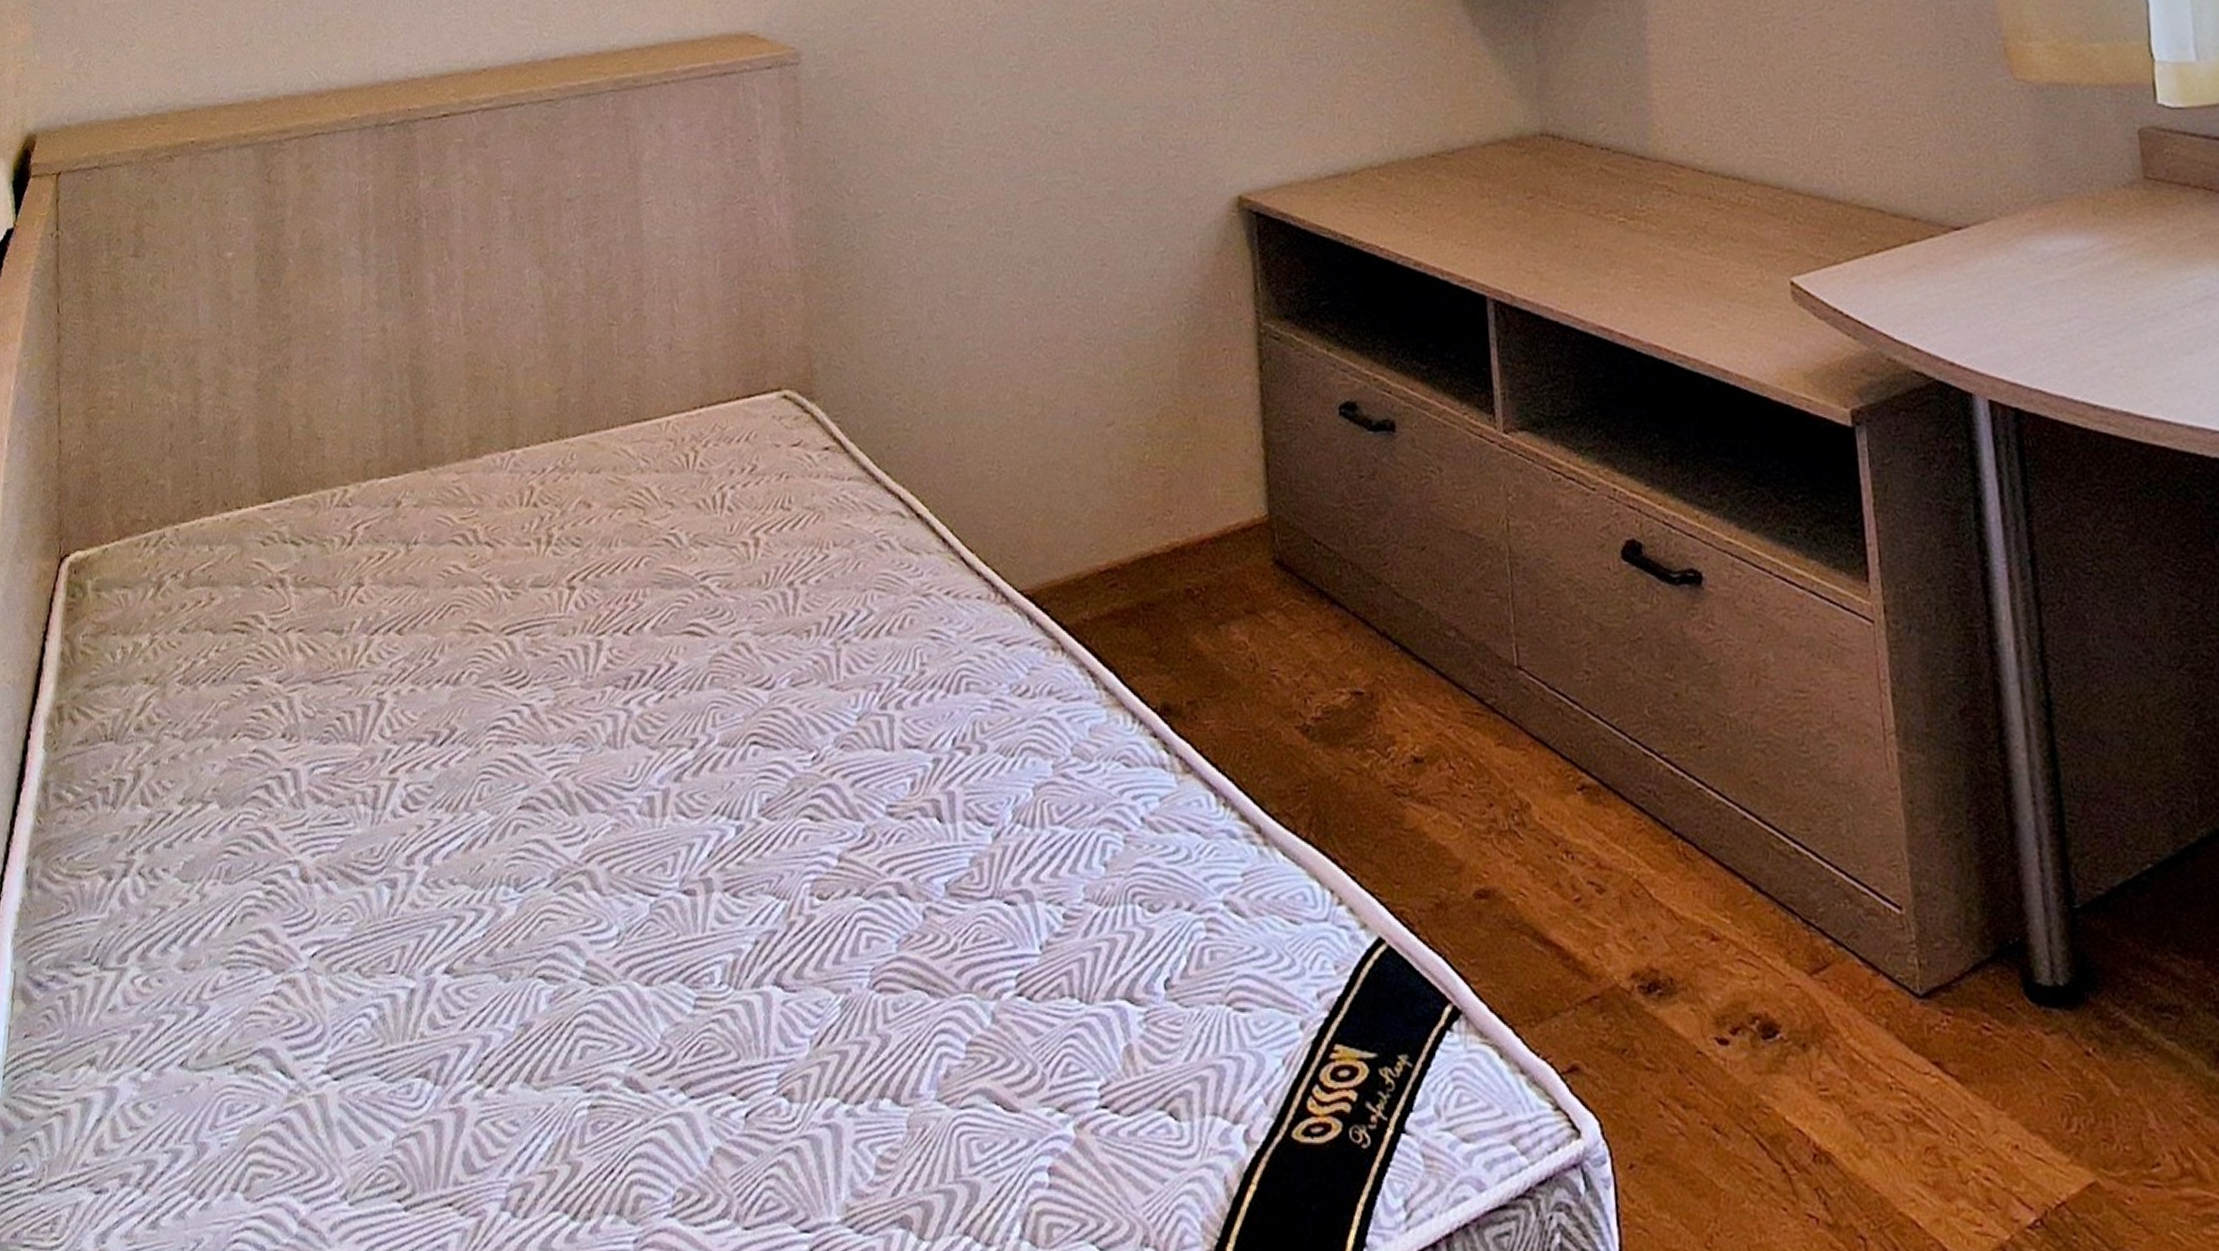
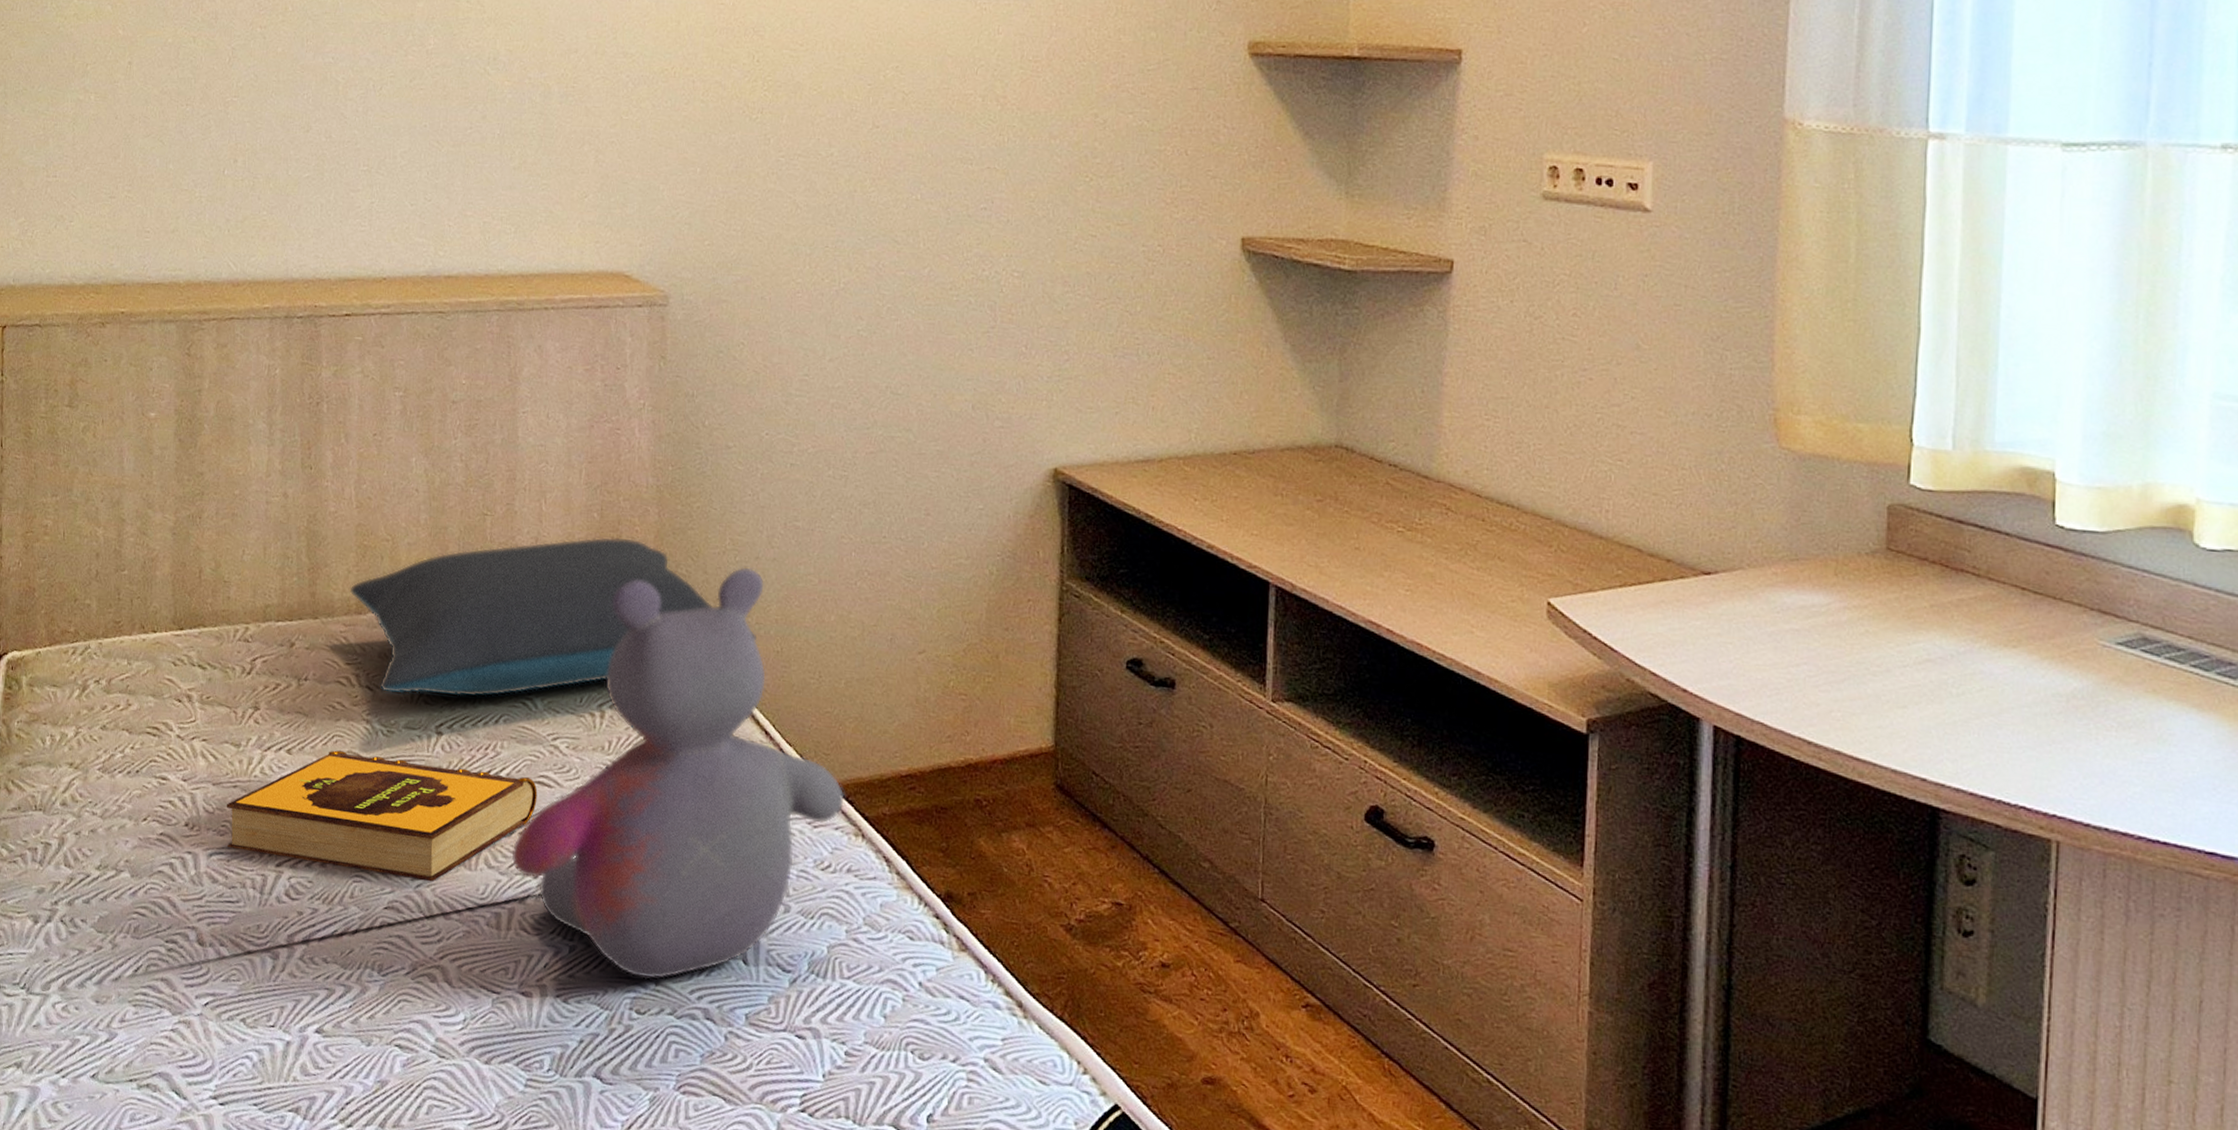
hardback book: none [329,623,688,768] -> present [226,750,538,881]
pillow: none [461,332,924,548] -> present [349,537,757,697]
stuffed bear: none [662,349,1038,856] -> present [511,566,845,980]

